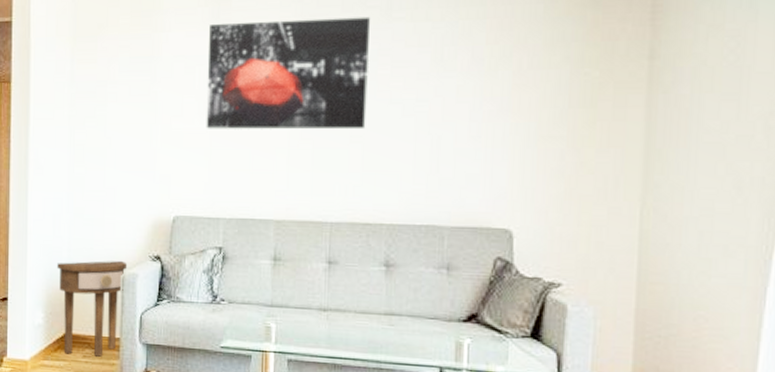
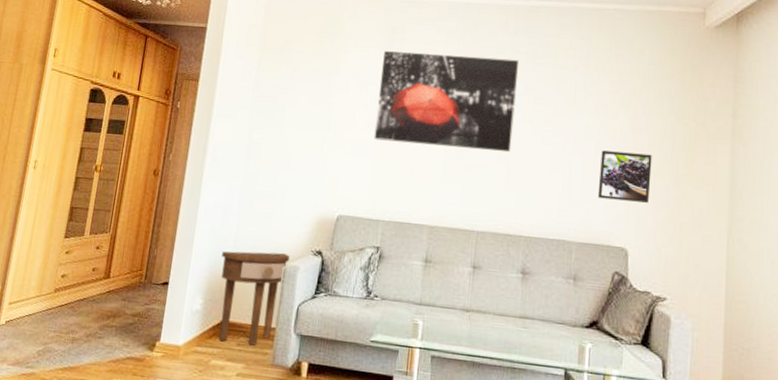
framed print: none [473,116,542,174] -> present [597,150,652,203]

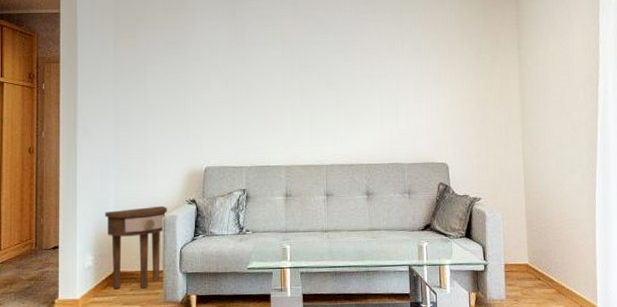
wall art: present [374,51,518,153] -> none [228,17,347,98]
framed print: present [597,150,652,203] -> none [420,85,461,126]

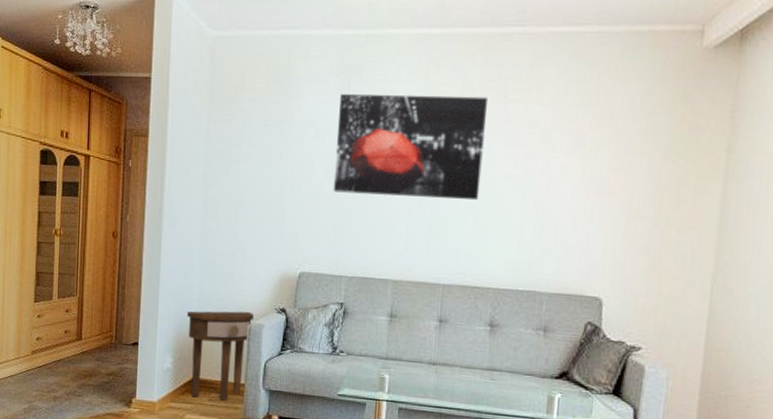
wall art: none [228,17,347,98] -> present [333,94,487,201]

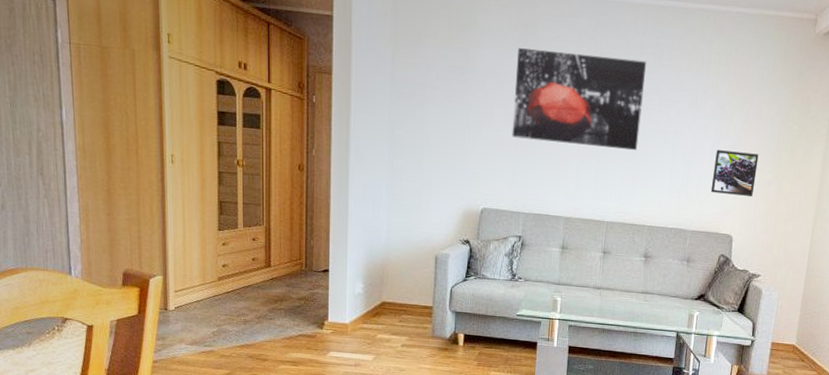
side table: present [187,311,255,401] -> none [376,241,441,322]
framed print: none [571,194,634,249] -> present [710,150,759,196]

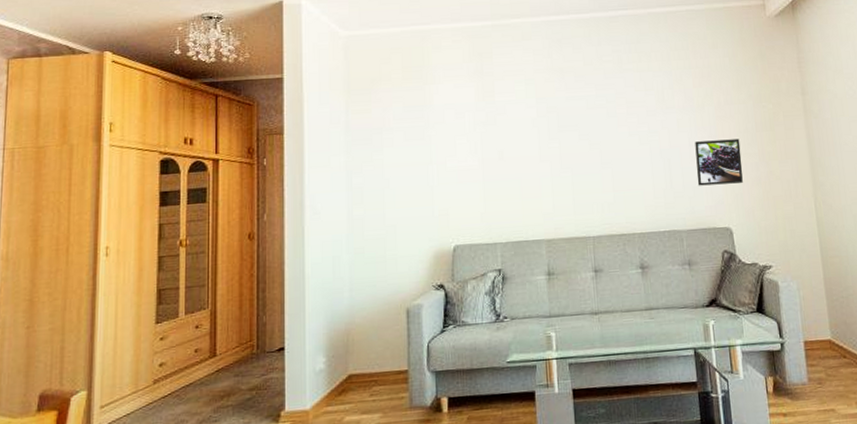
wall art: present [512,48,646,151] -> none [475,68,613,165]

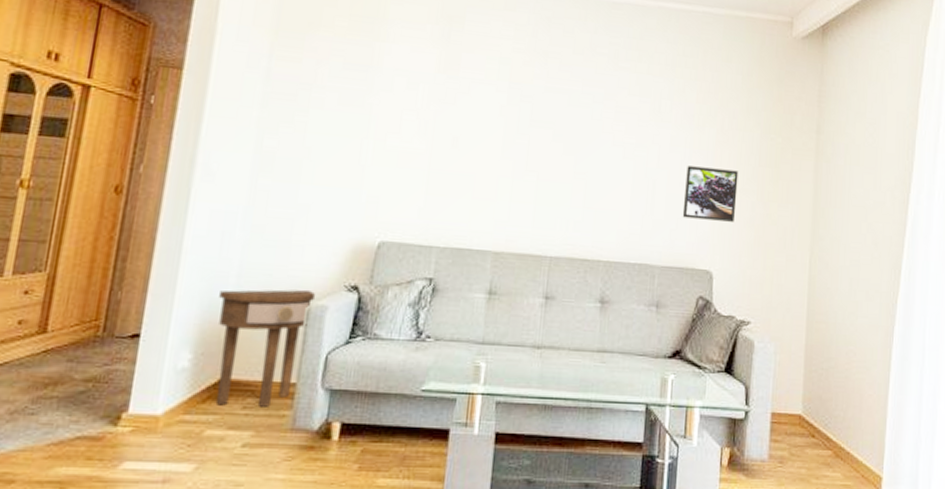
side table: none [339,293,412,396] -> present [215,289,316,407]

